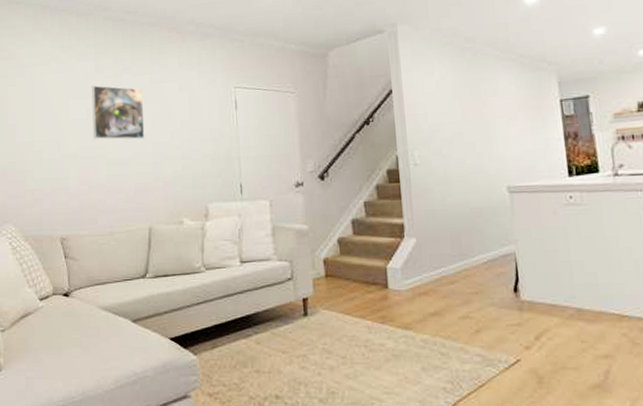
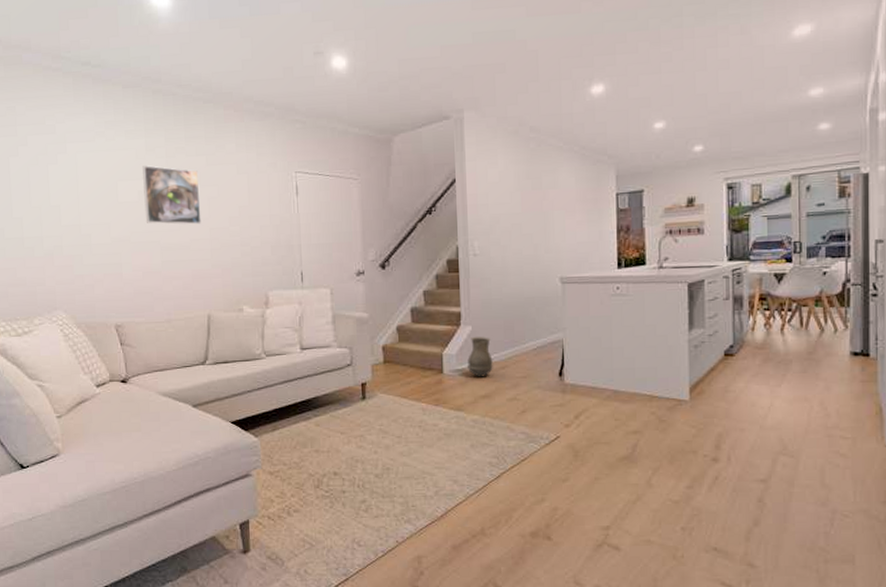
vase: none [413,249,441,293] -> present [467,337,493,377]

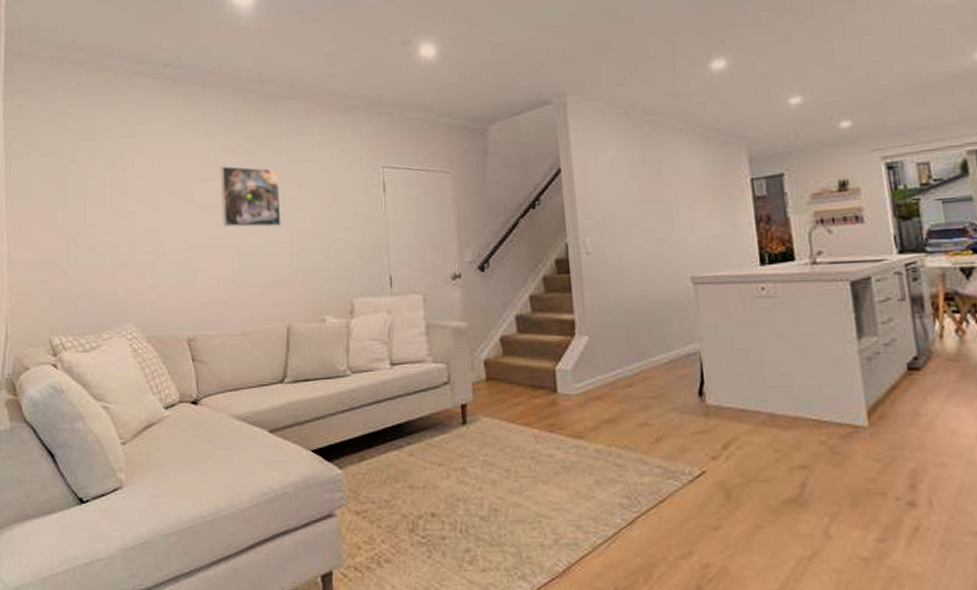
vase: present [467,337,493,377] -> none [585,348,617,398]

